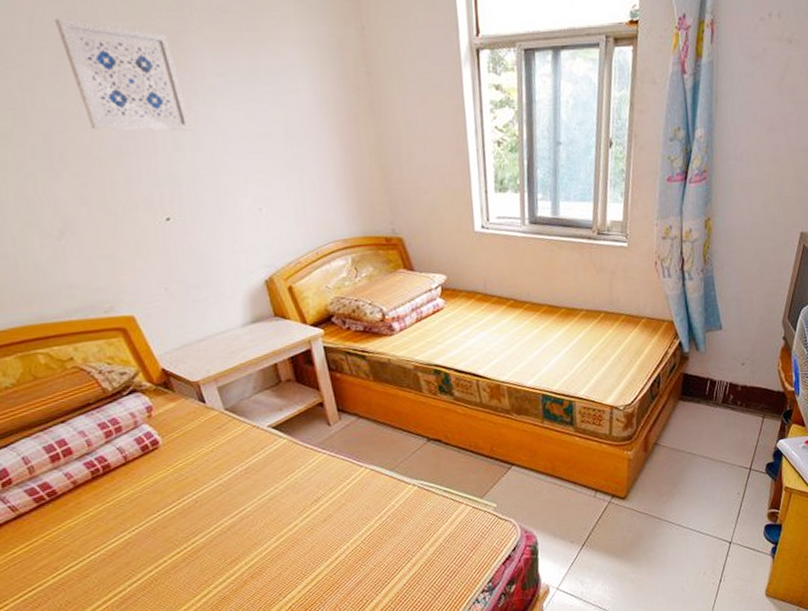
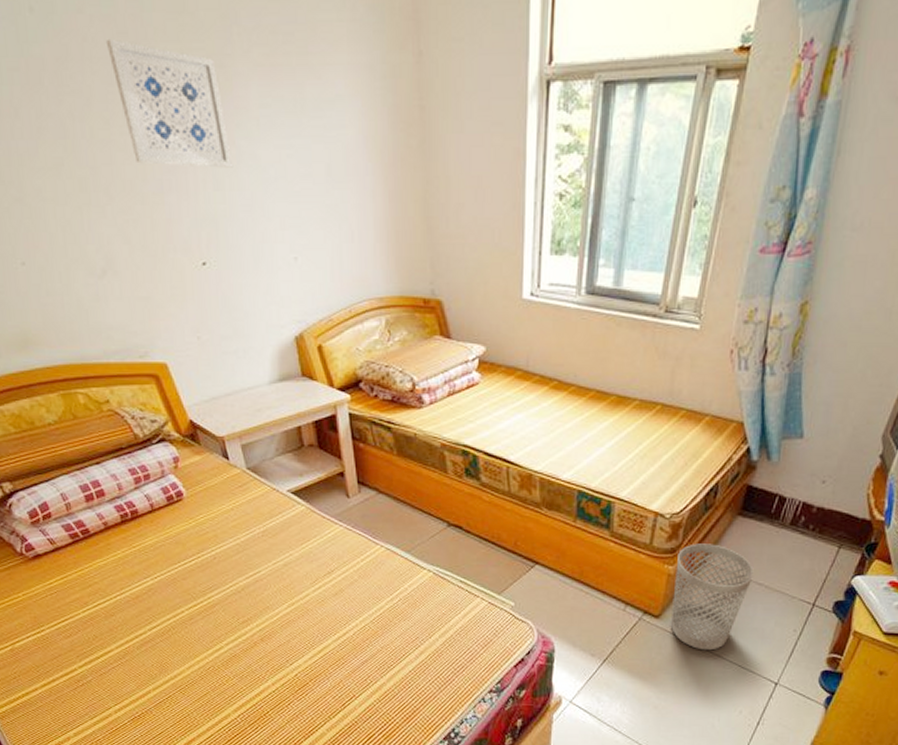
wastebasket: none [634,427,699,523] -> present [671,543,754,651]

